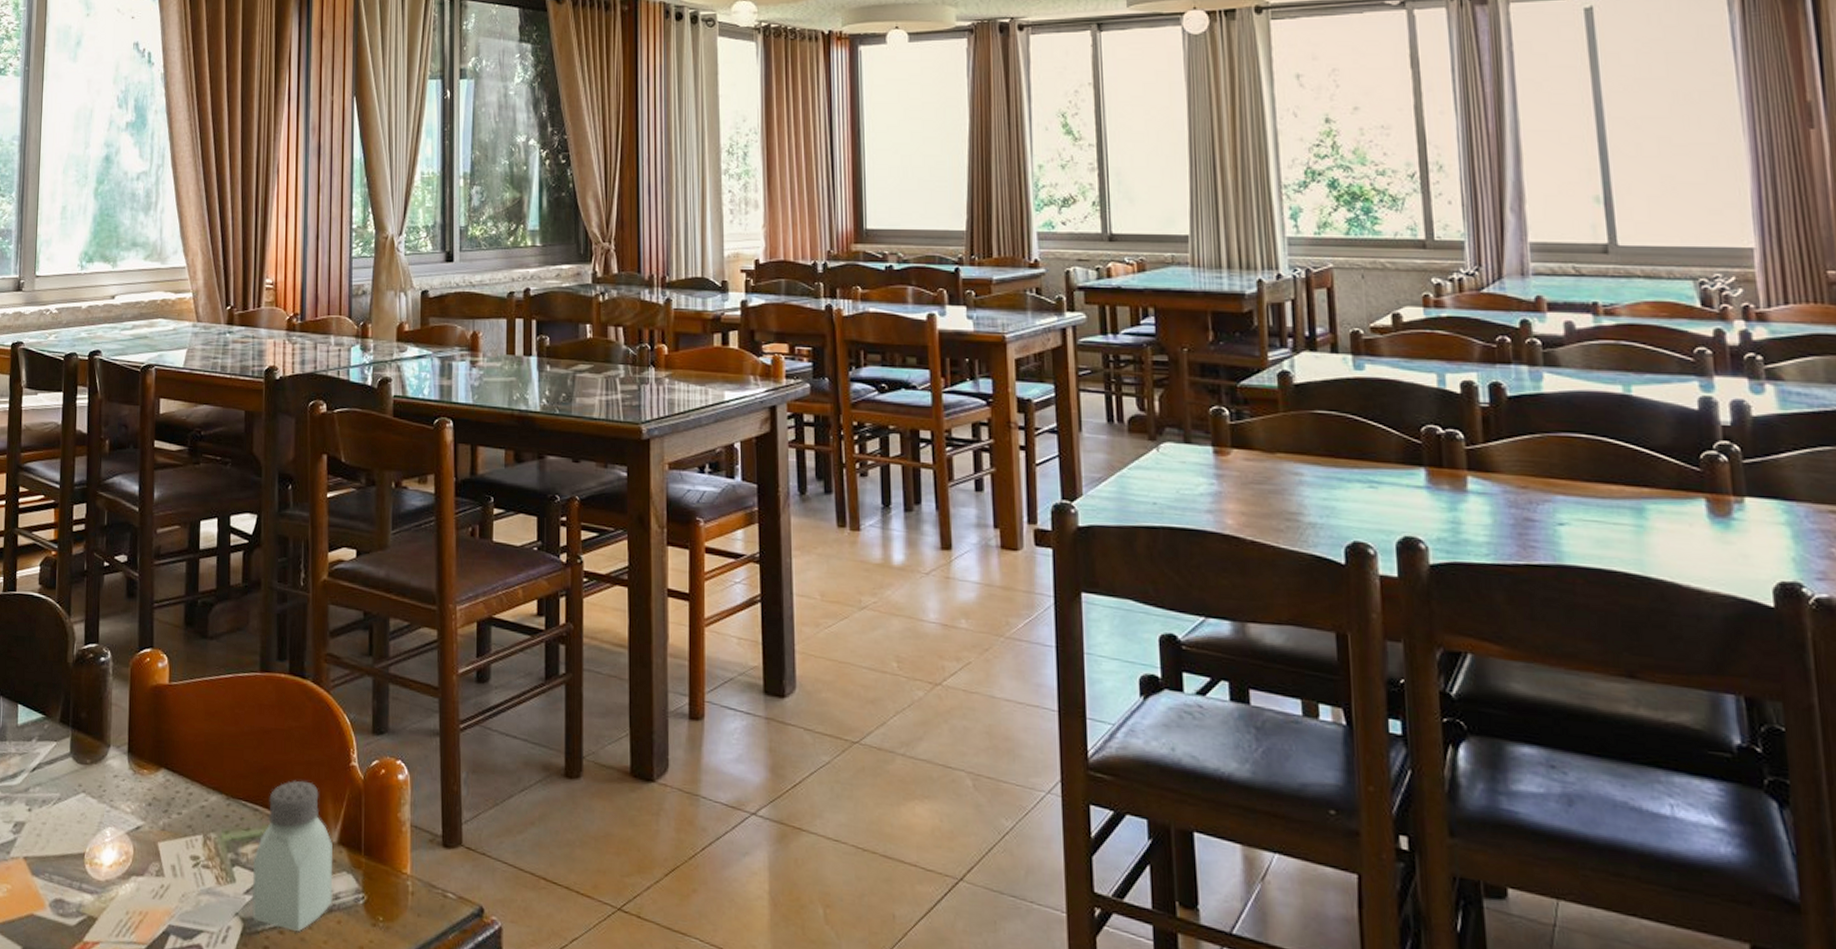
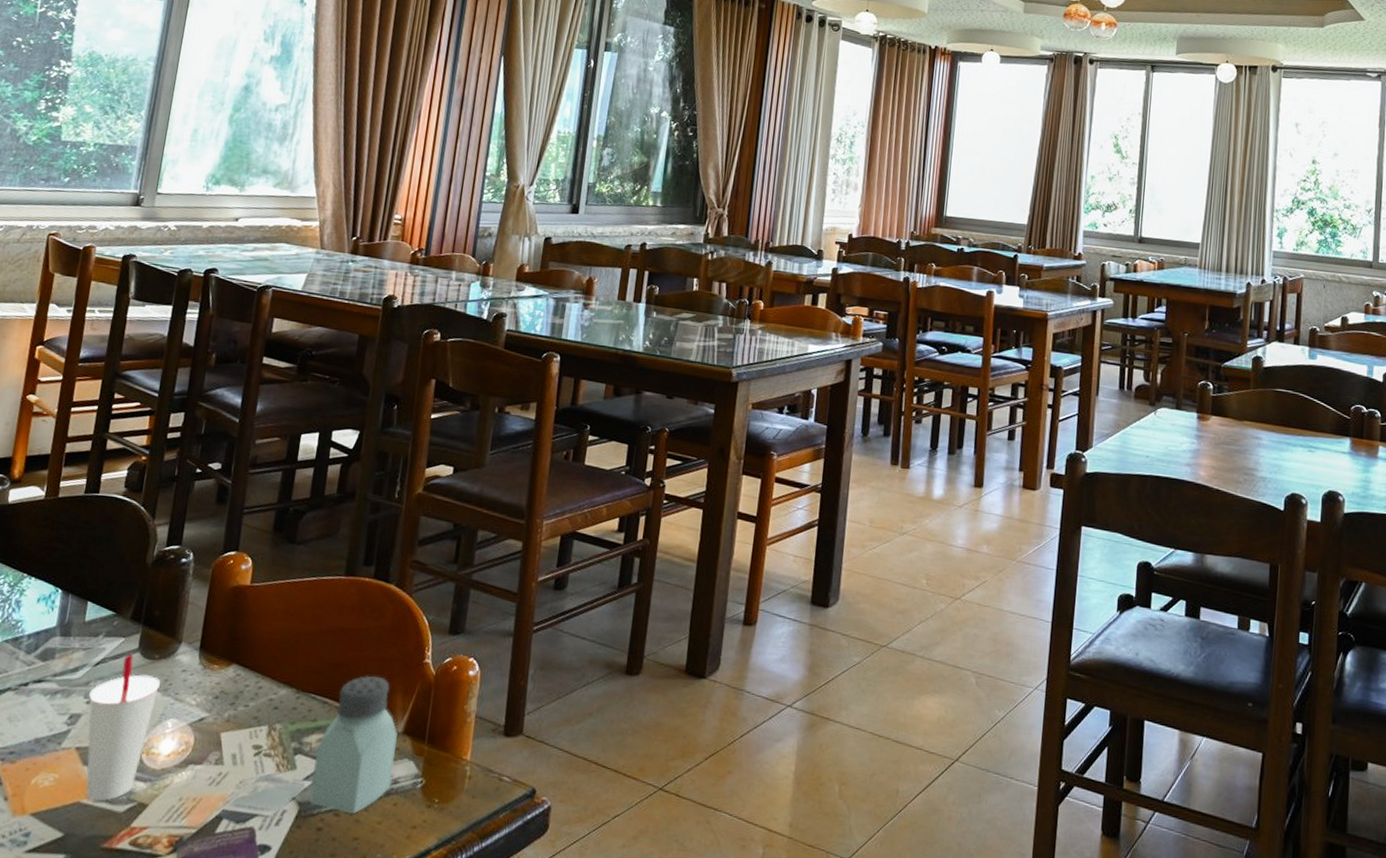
cup: none [30,758,96,915] -> present [86,653,161,802]

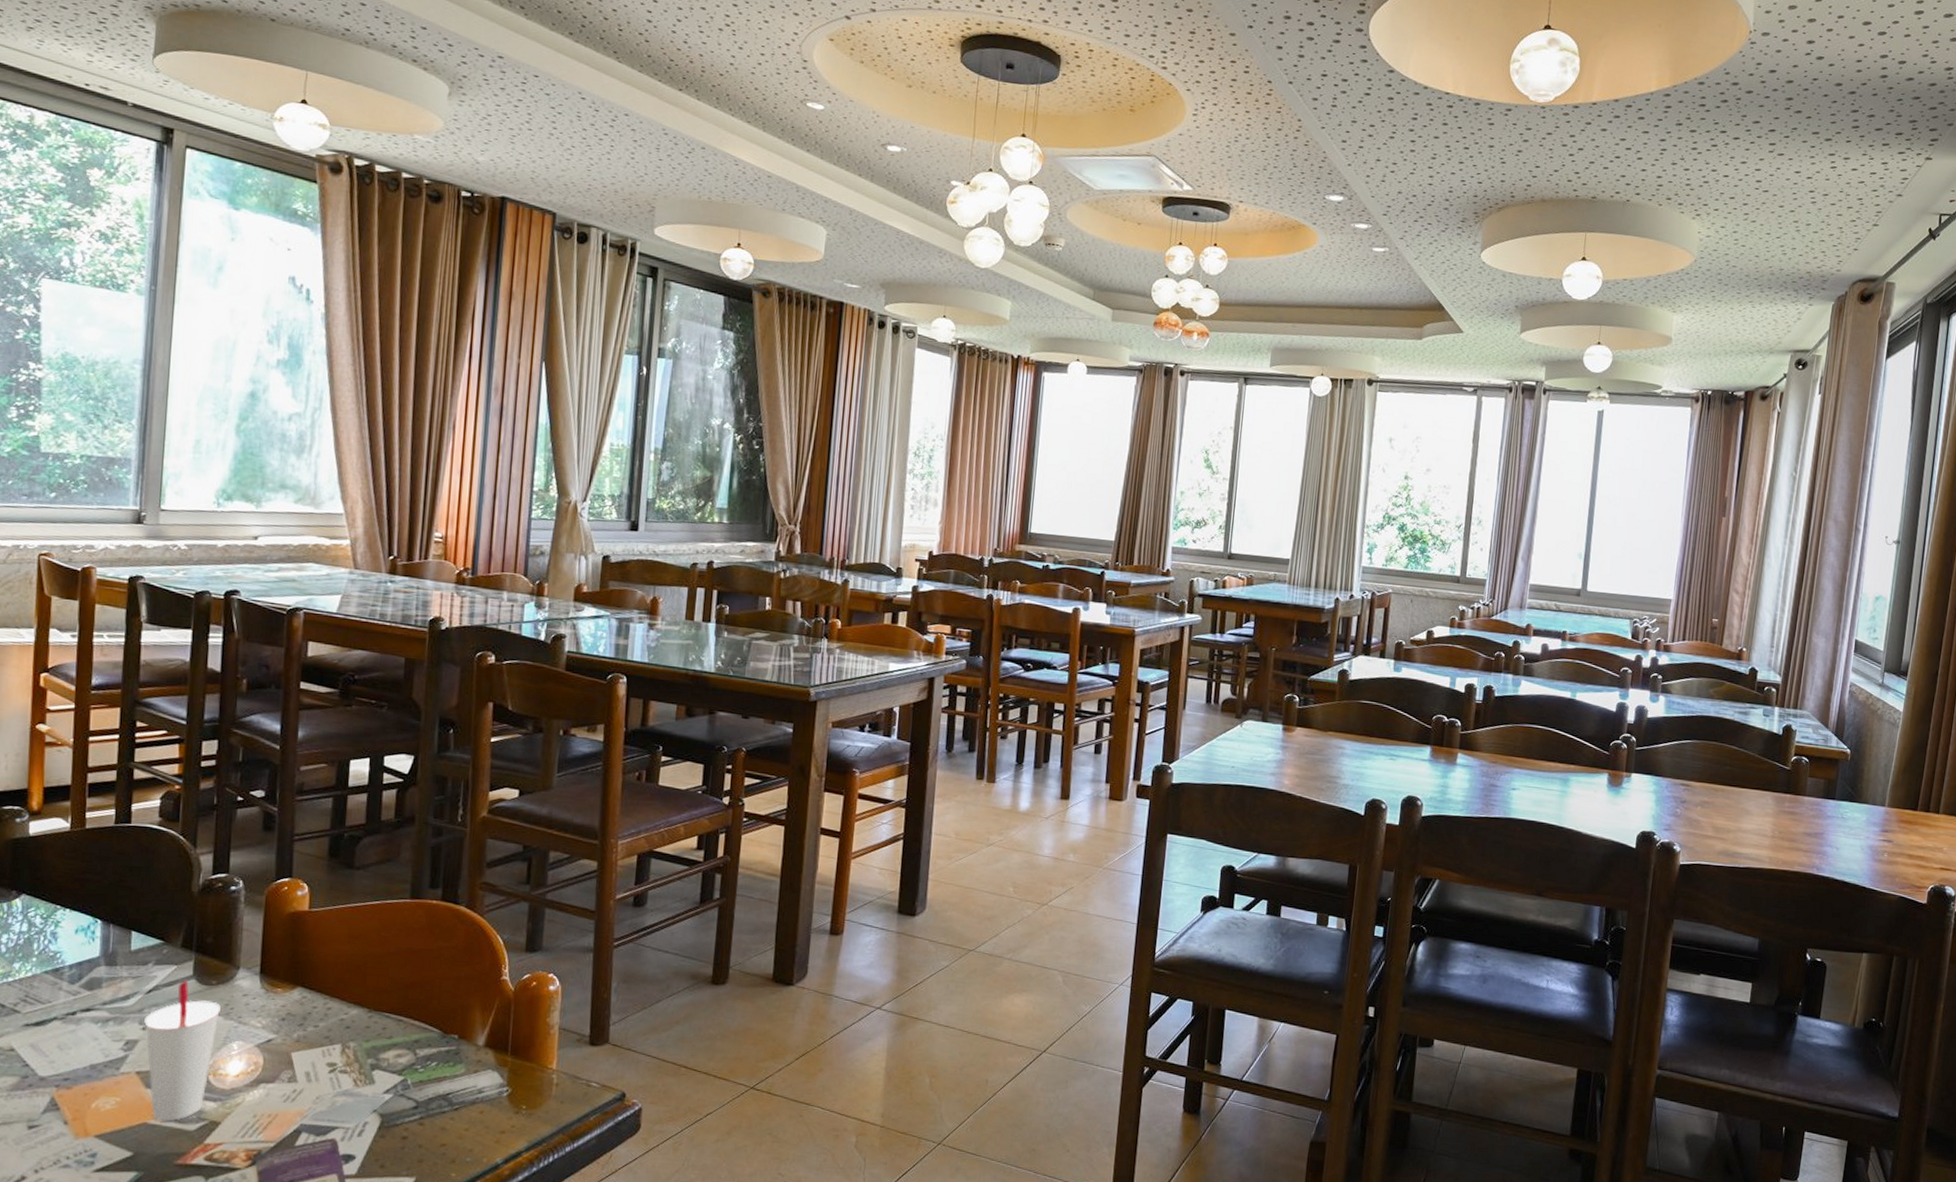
saltshaker: present [309,675,398,815] -> none [391,993,479,1123]

